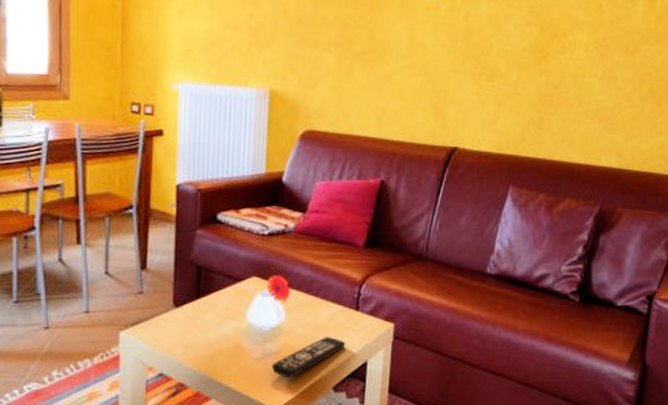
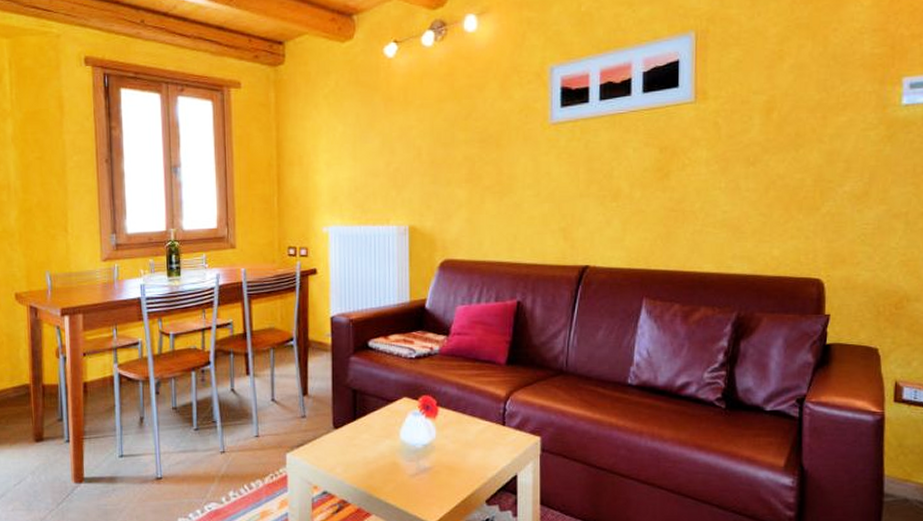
remote control: present [271,337,346,378] -> none [426,452,495,493]

